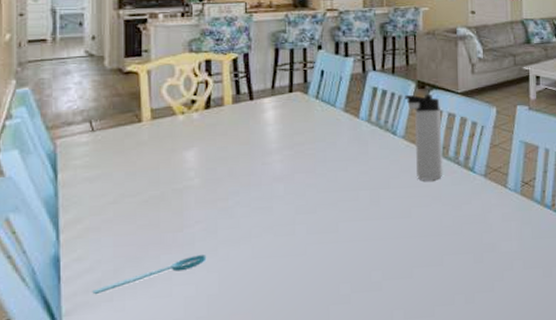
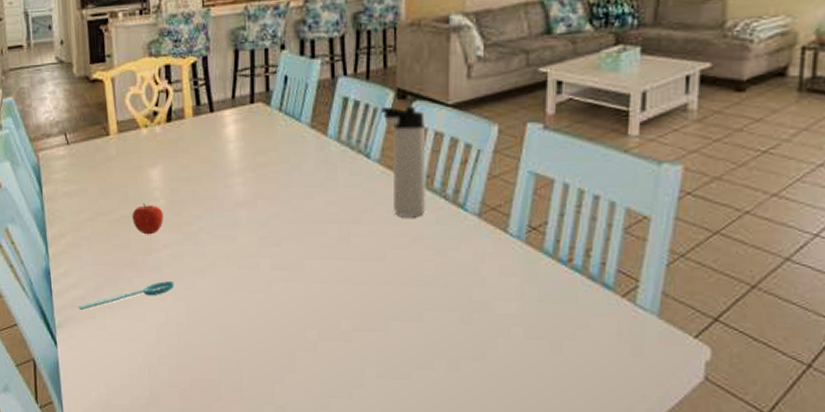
fruit: none [163,182,197,213] -> present [132,202,164,235]

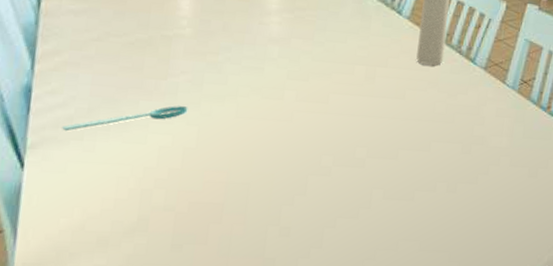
fruit: present [132,202,164,235] -> none [150,29,188,61]

